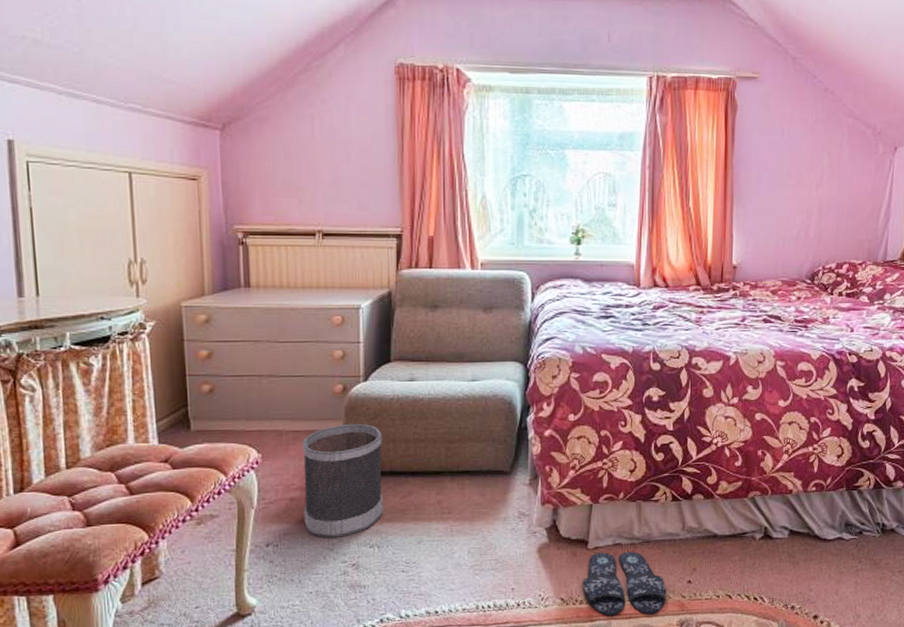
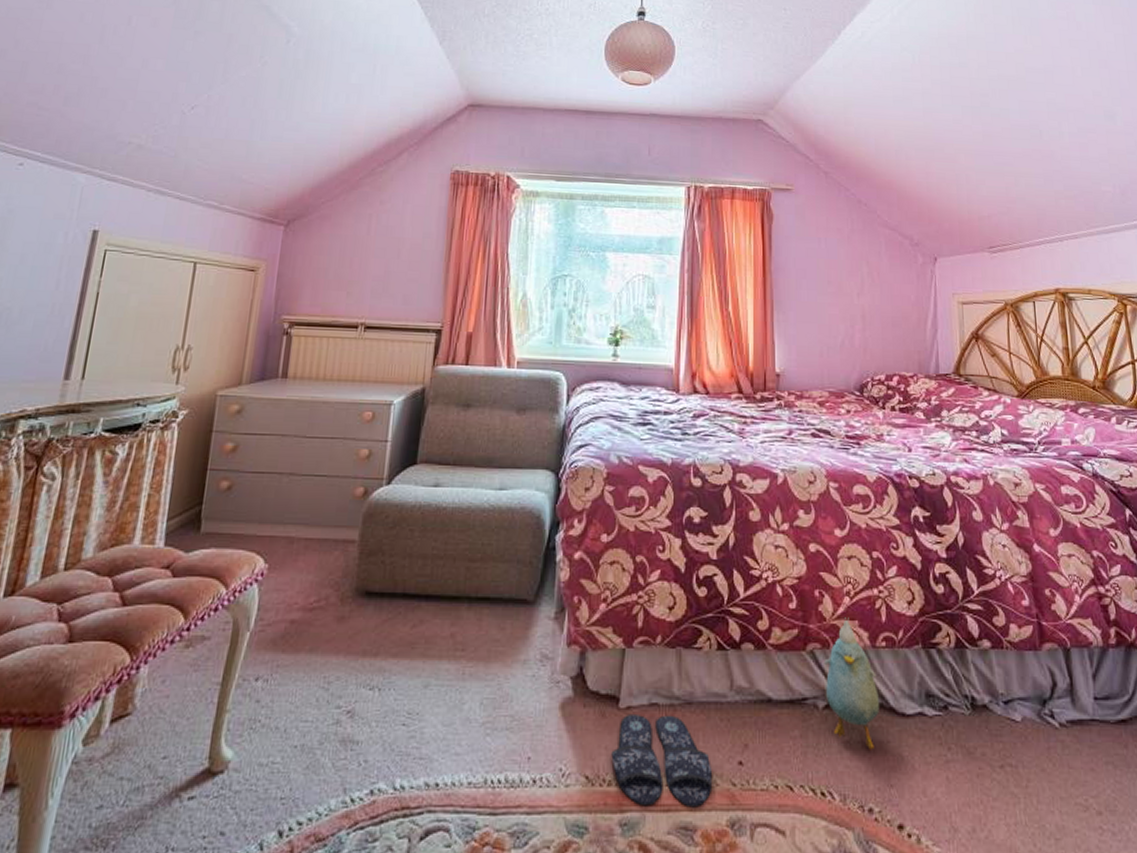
wastebasket: present [303,423,383,538] -> none [301,532,399,674]
plush toy: none [763,470,806,567] -> present [824,617,879,750]

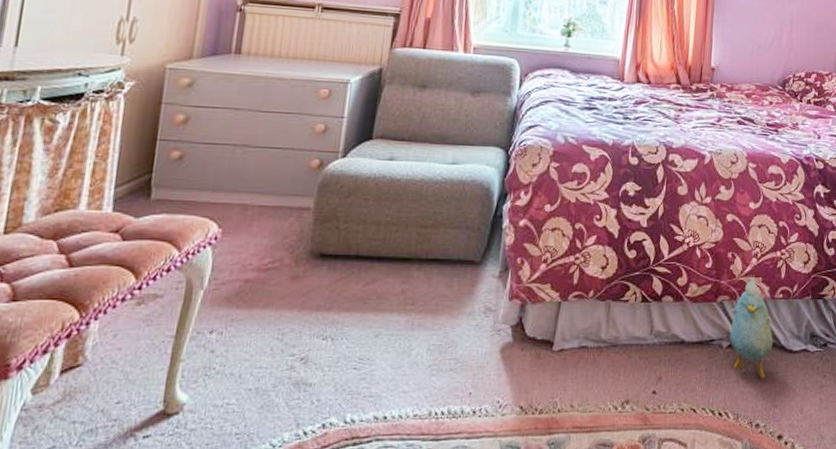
slippers: present [611,713,713,808] -> none [543,354,630,429]

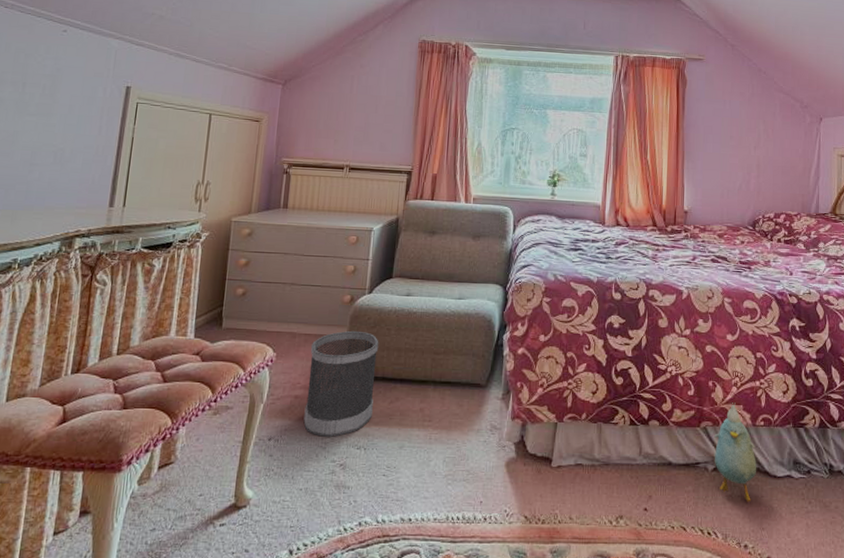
wastebasket: none [255,201,354,327] -> present [303,330,379,437]

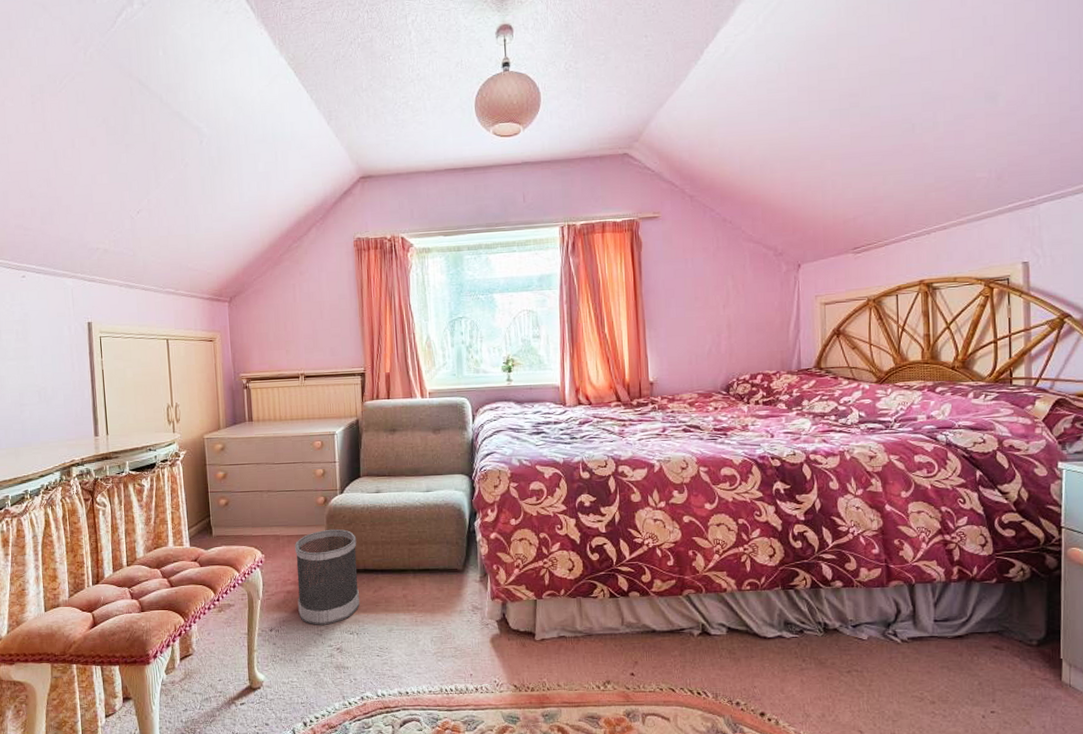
plush toy: present [714,402,756,502] -> none [698,569,745,663]

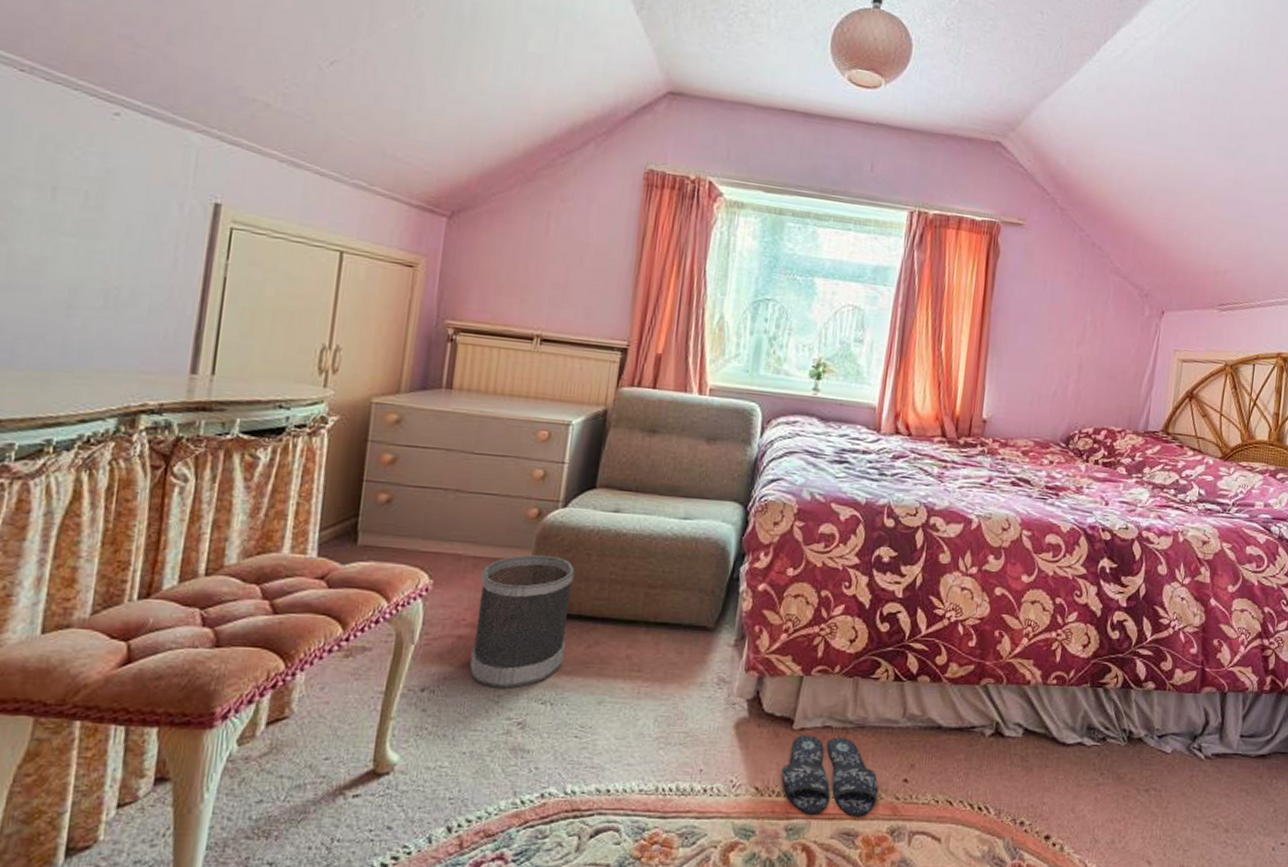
slippers: none [532,643,611,704] -> present [781,734,878,817]

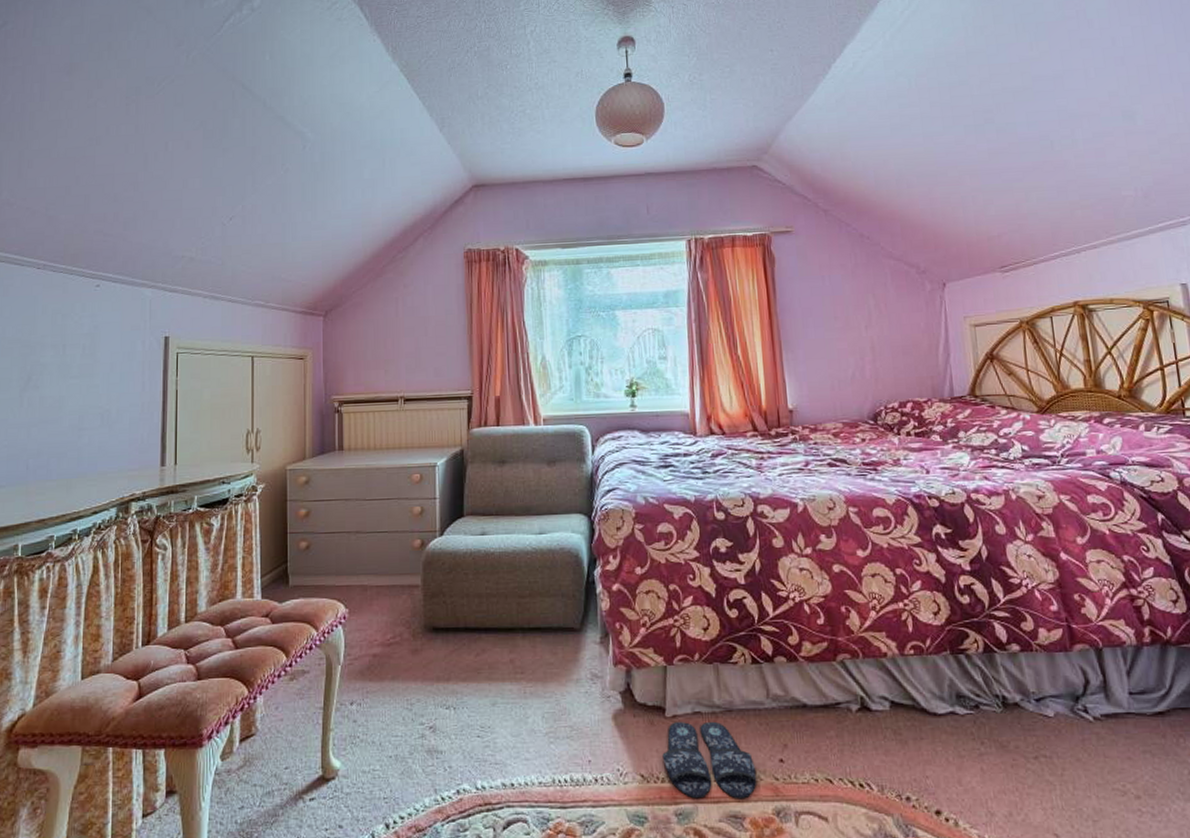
wastebasket: present [469,554,575,689] -> none [385,578,458,698]

